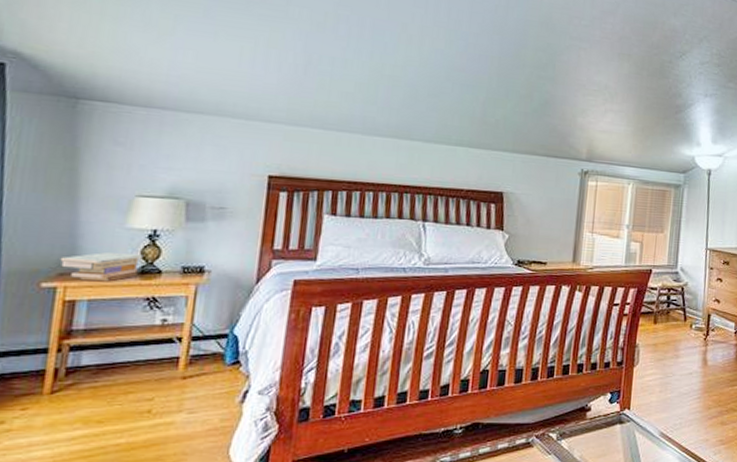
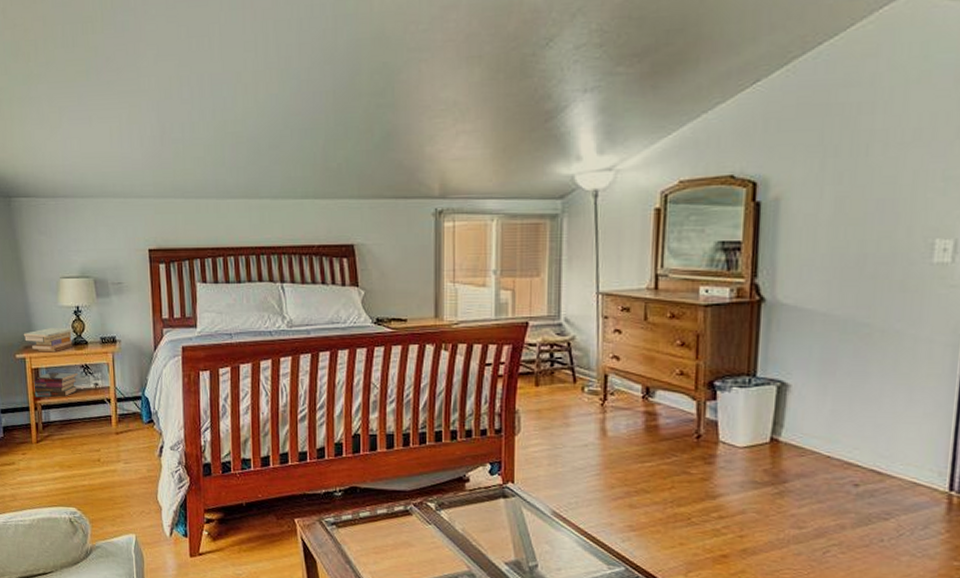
books: none [61,305,138,337] -> present [32,372,78,398]

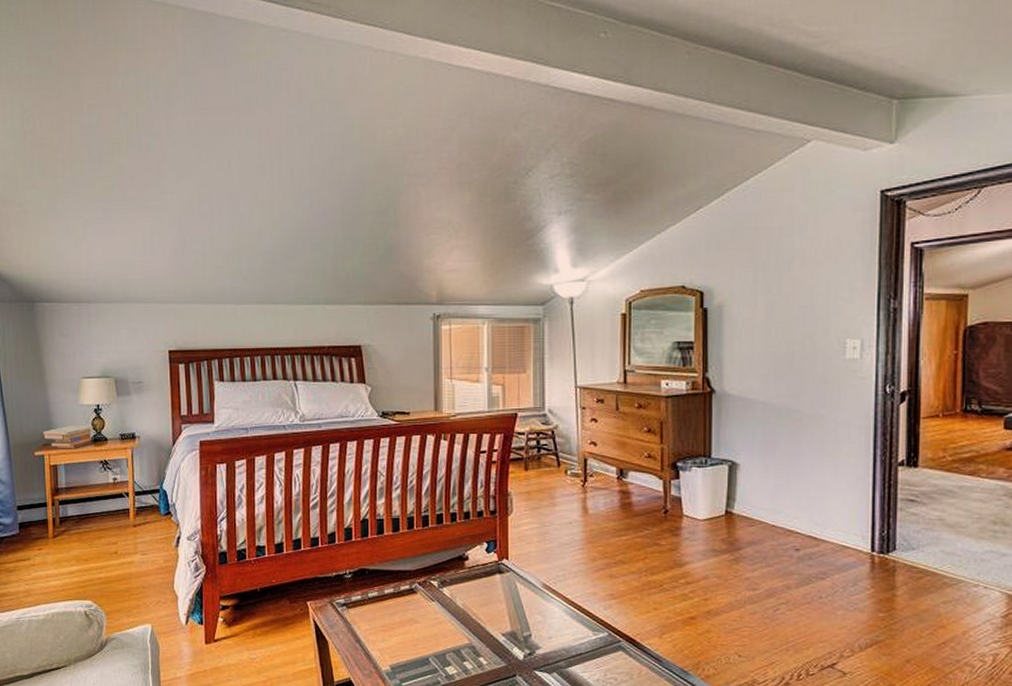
books: present [32,372,78,398] -> none [50,468,97,494]

